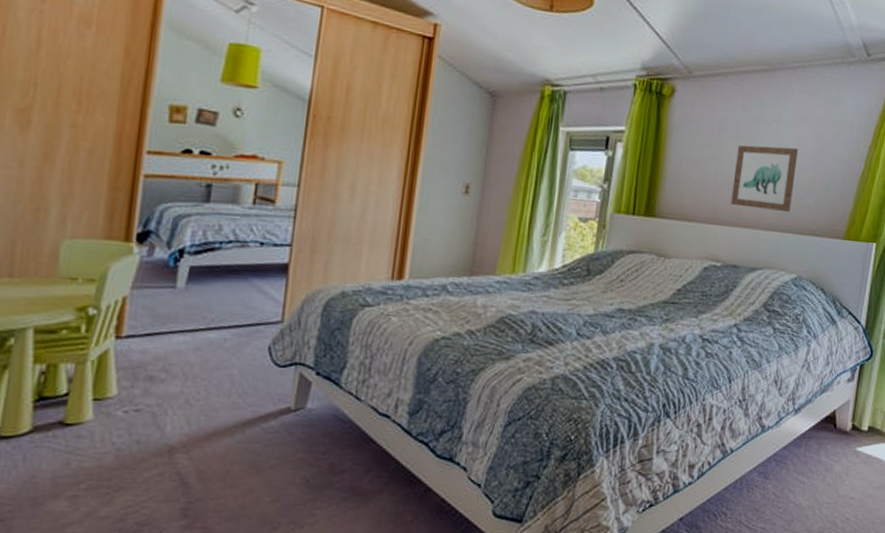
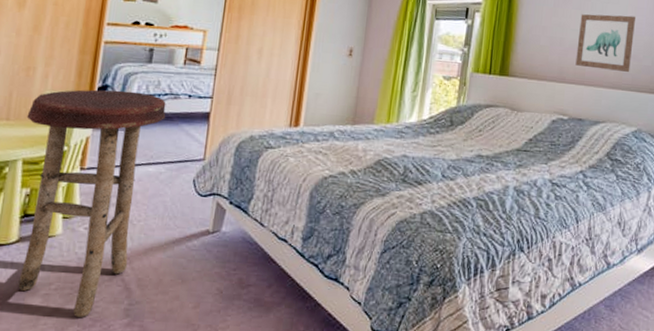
stool: none [34,236,231,522] -> present [18,89,166,317]

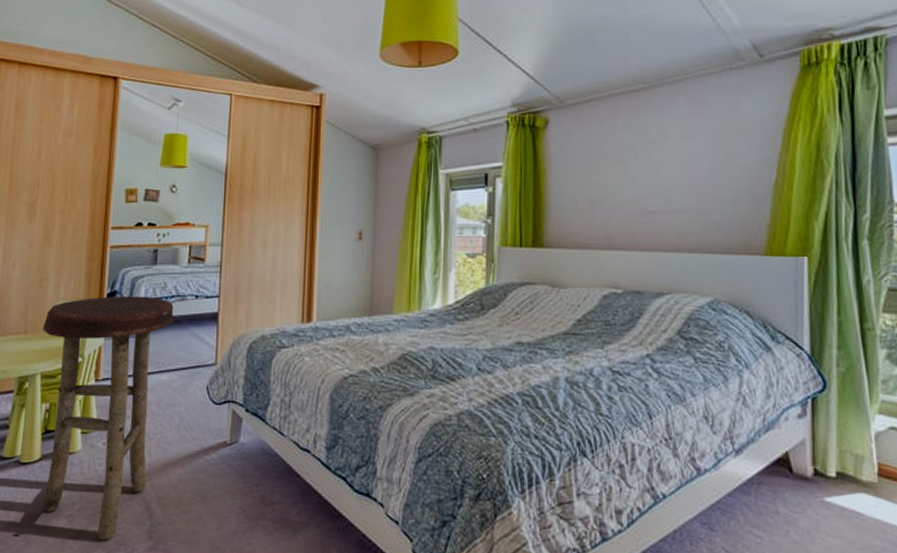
wall art: present [575,14,635,72] -> none [623,163,695,230]

